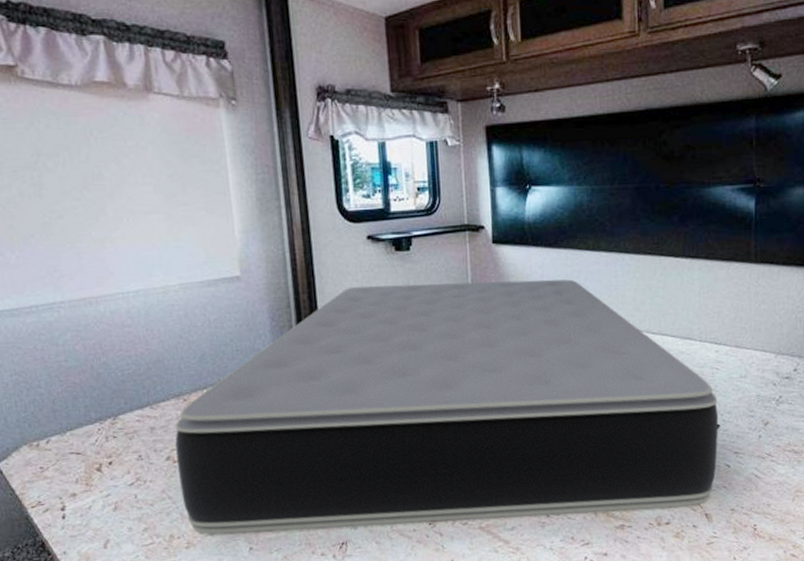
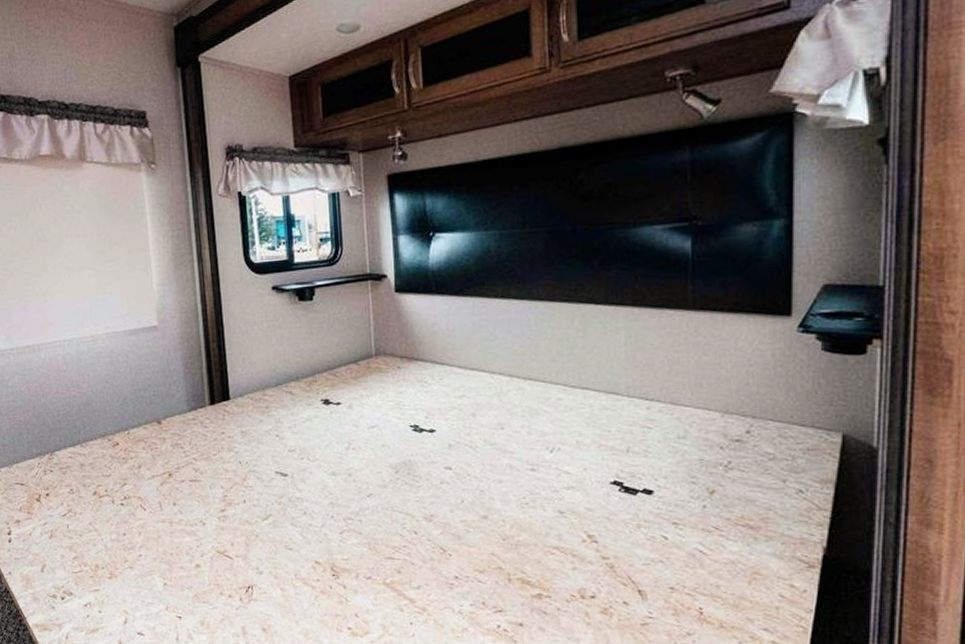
mattress: present [175,279,719,534] -> none [100,328,653,580]

